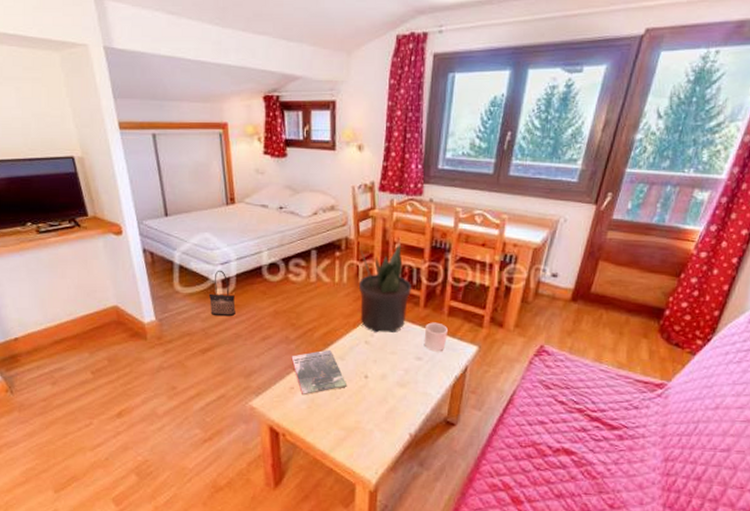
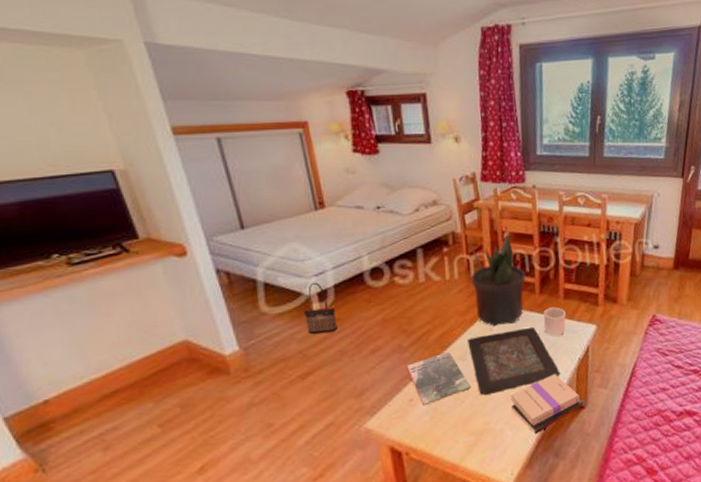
decorative tray: none [349,338,435,396] -> present [468,326,561,395]
books: none [382,387,455,442] -> present [510,374,584,435]

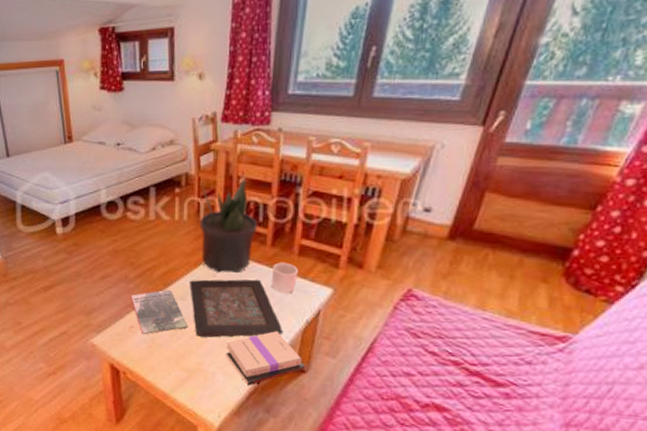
tote bag: present [303,282,338,334] -> none [49,209,75,255]

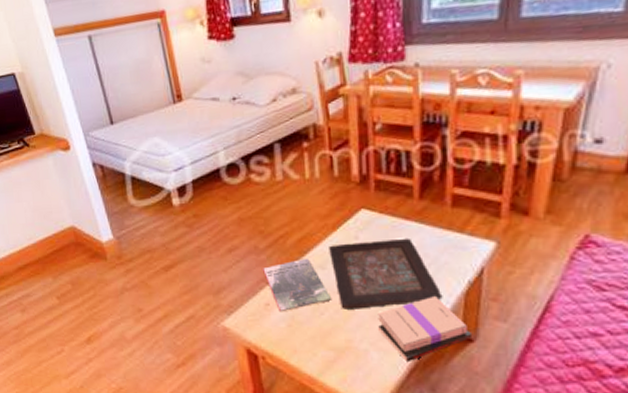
planter: present [200,180,257,273] -> none [331,125,401,233]
mug: present [271,262,298,294] -> none [422,216,453,252]

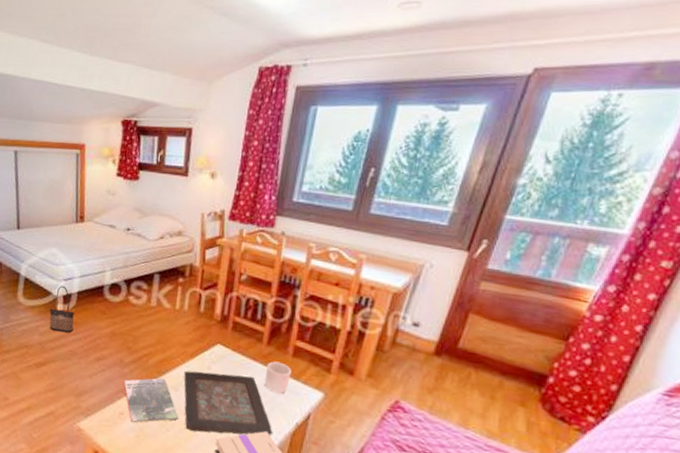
tote bag: none [165,177,196,229] -> present [49,285,74,333]
mug: none [422,216,453,252] -> present [264,361,291,394]

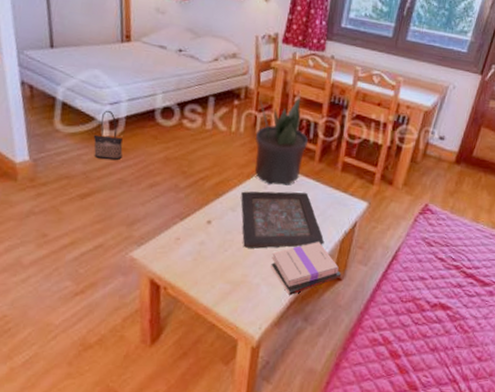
magazine: present [123,378,179,423] -> none [179,200,237,247]
planter: none [198,275,255,367] -> present [254,97,308,185]
mug: present [264,361,291,394] -> none [316,177,340,207]

